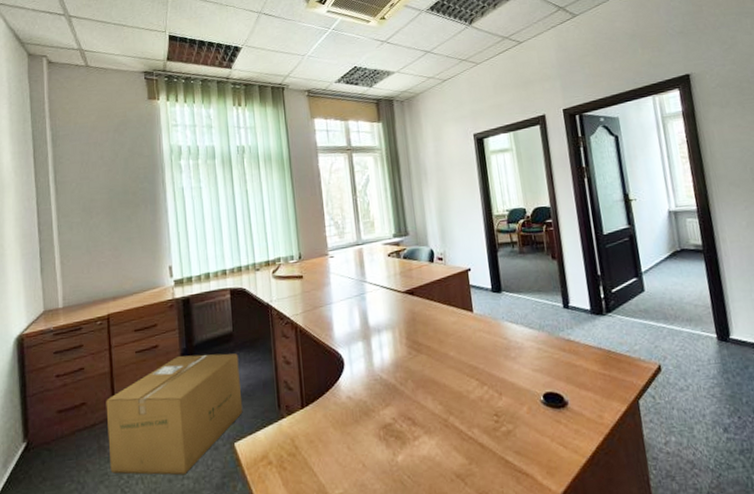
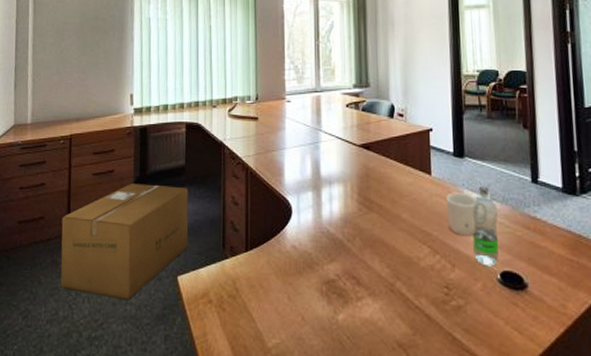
mug: none [488,325,518,365] -> present [446,192,477,236]
bottle: none [512,317,540,391] -> present [471,187,499,267]

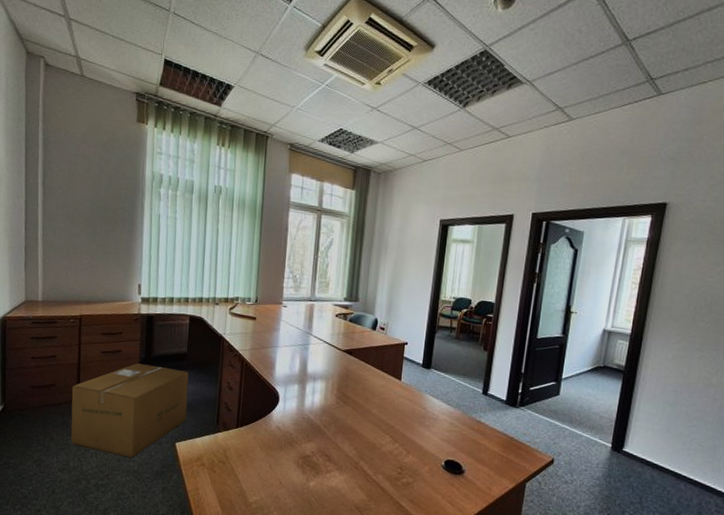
mug: present [446,192,477,236] -> none [408,396,436,431]
bottle: present [471,187,499,267] -> none [426,394,451,456]

